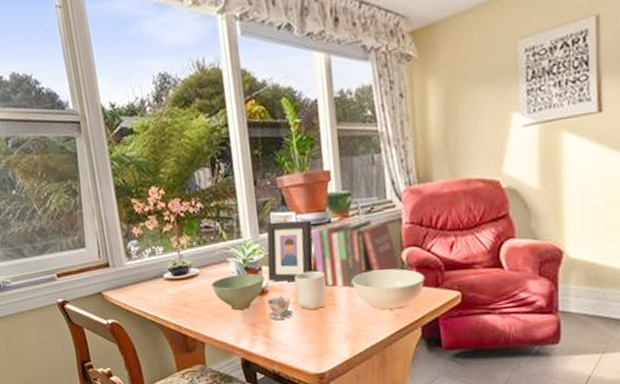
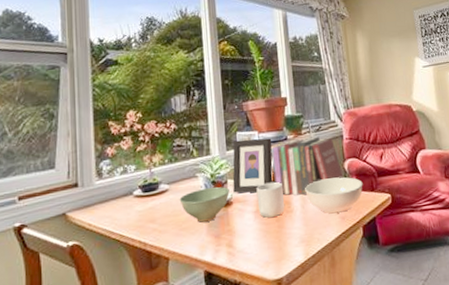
teacup: present [267,296,294,320] -> none [231,206,255,230]

